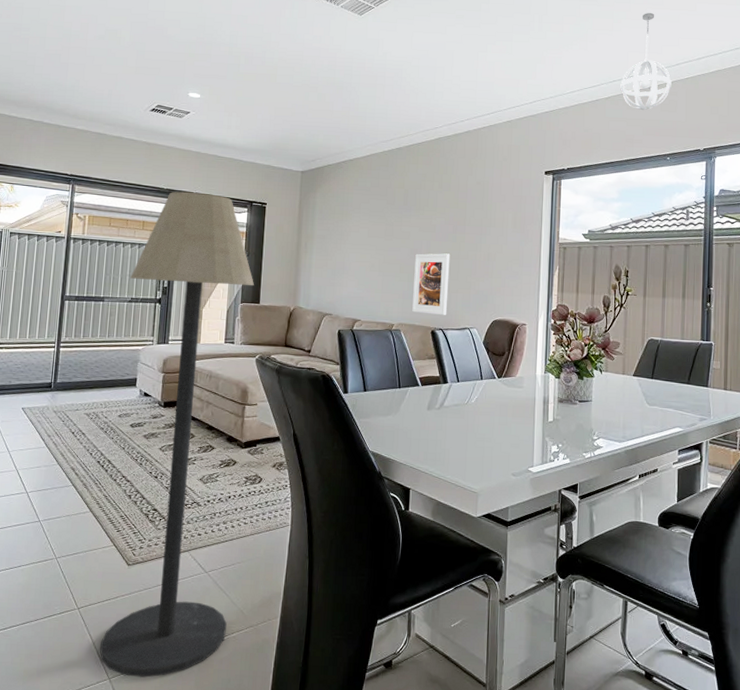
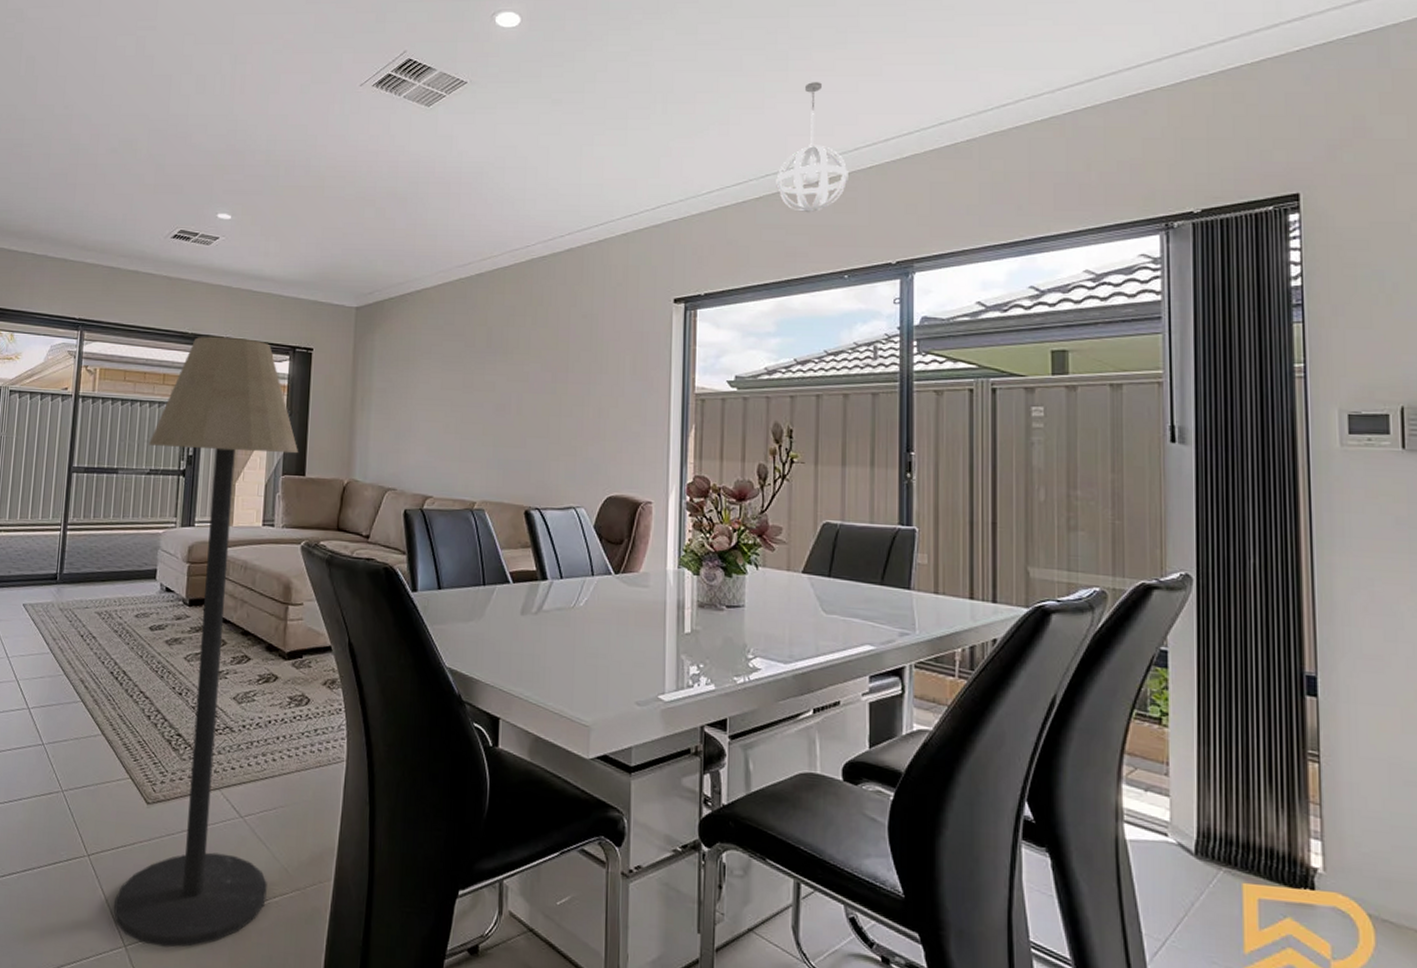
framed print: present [412,253,450,315] -> none [499,409,549,490]

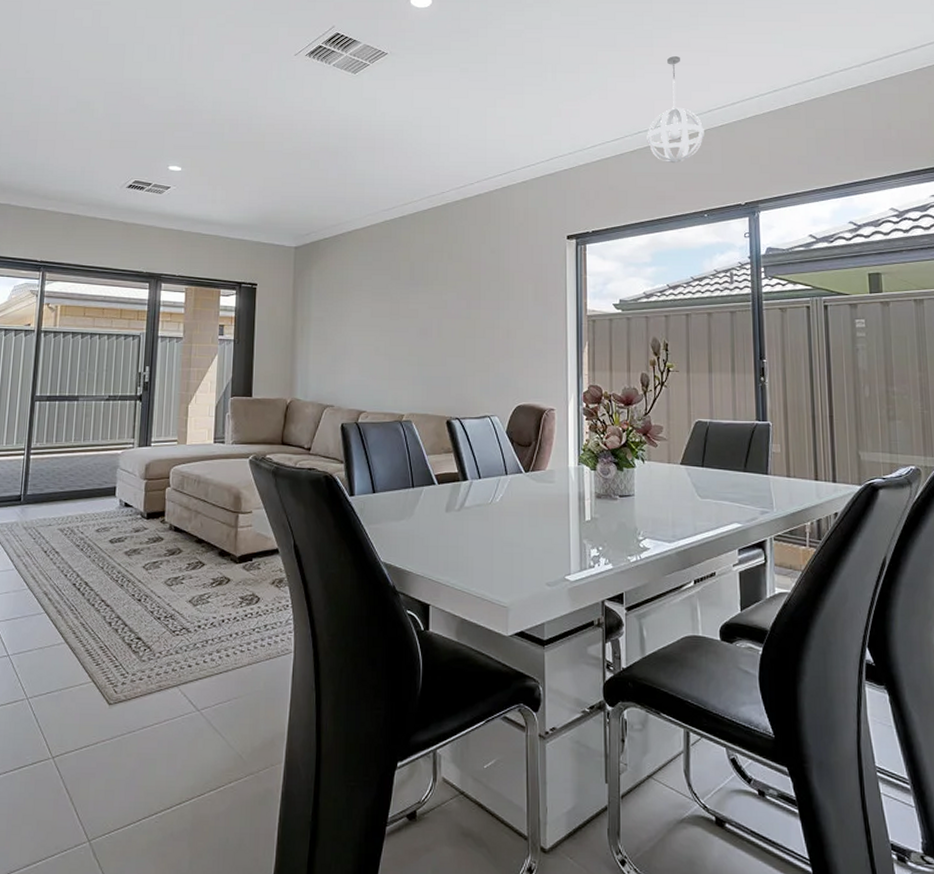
floor lamp: present [114,336,298,948] -> none [78,274,245,839]

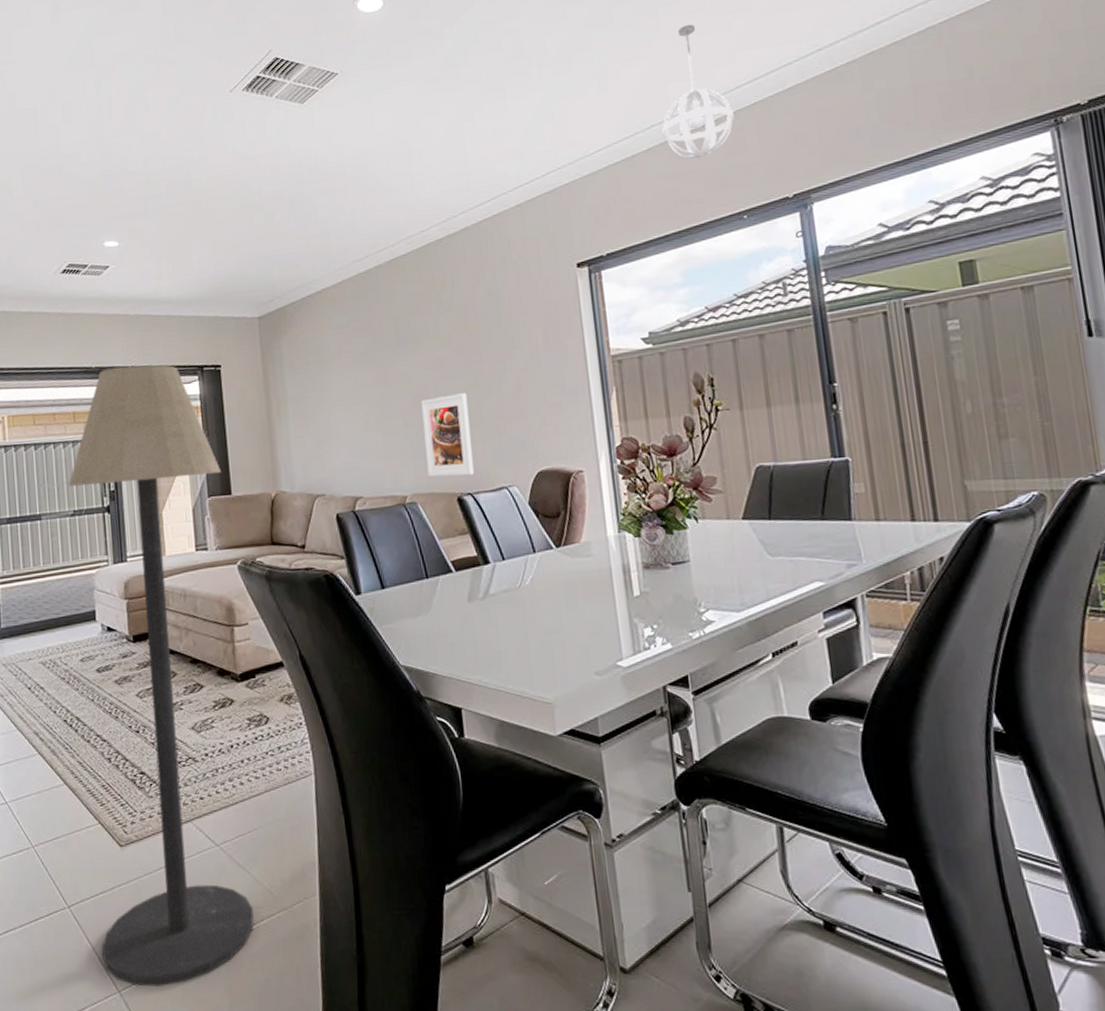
floor lamp: none [78,274,245,839] -> present [68,364,254,987]
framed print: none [424,332,465,402] -> present [421,393,474,477]

